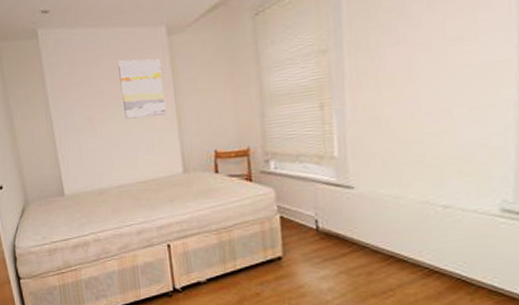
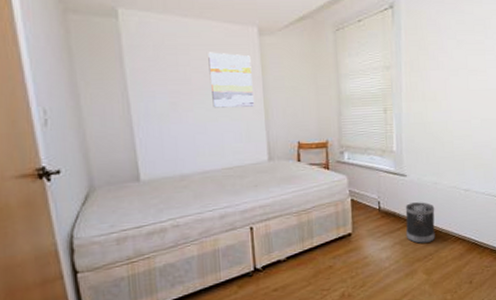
wastebasket: none [352,221,398,276] -> present [405,202,436,244]

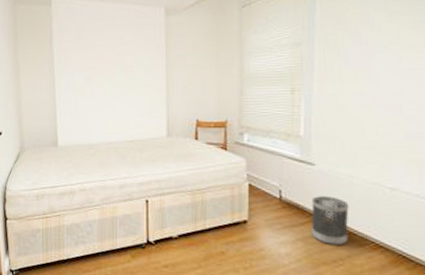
wall art: present [208,52,255,108] -> none [119,32,158,84]

